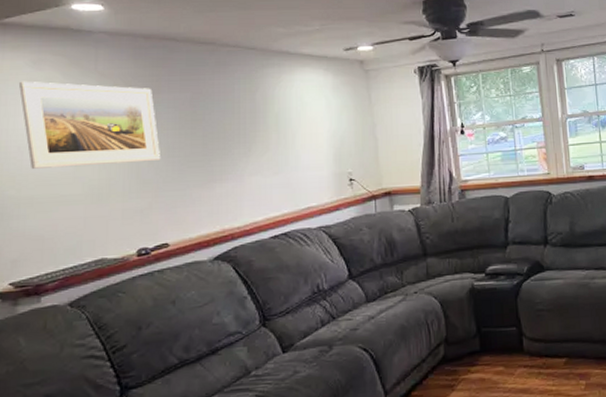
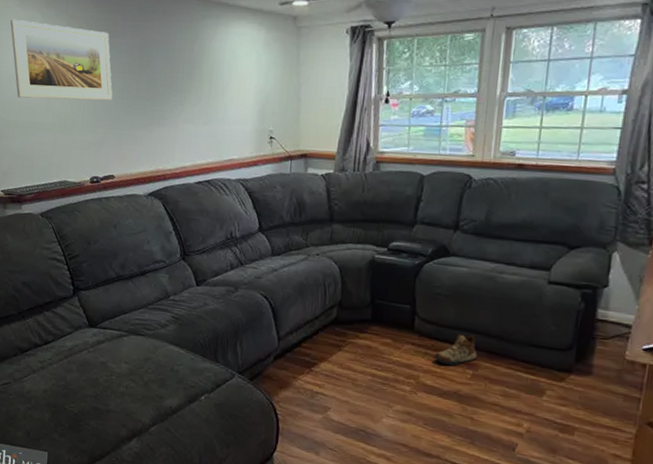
shoe: none [547,343,587,381] -> present [434,334,477,366]

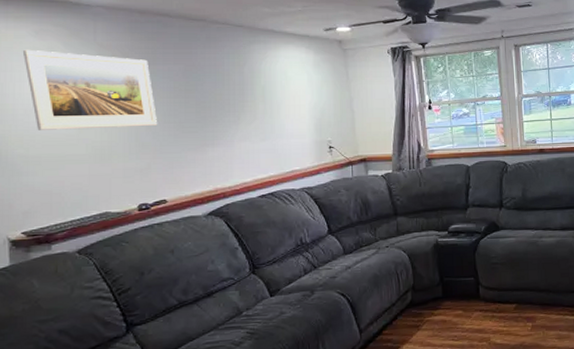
shoe: present [434,334,477,366] -> none [500,292,533,323]

